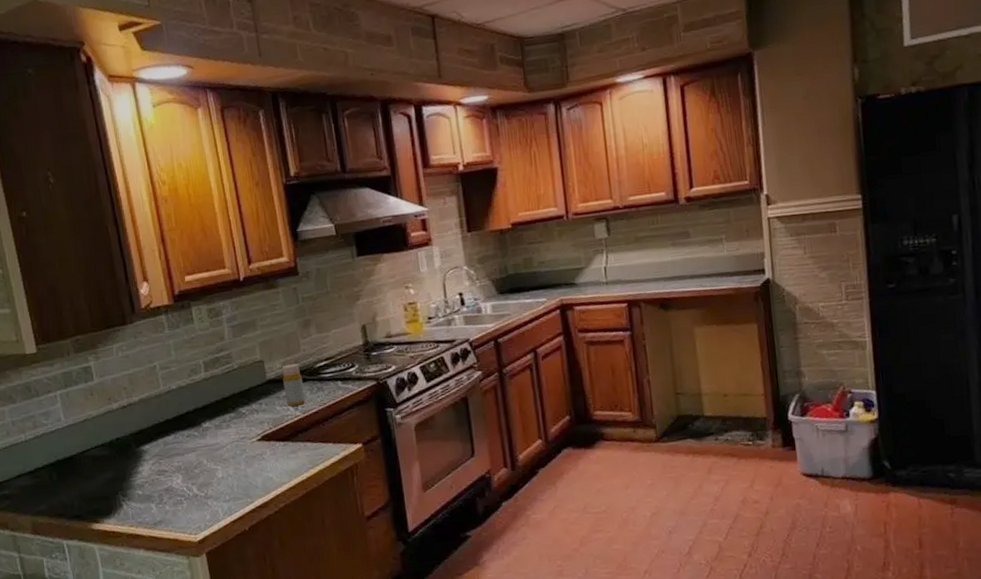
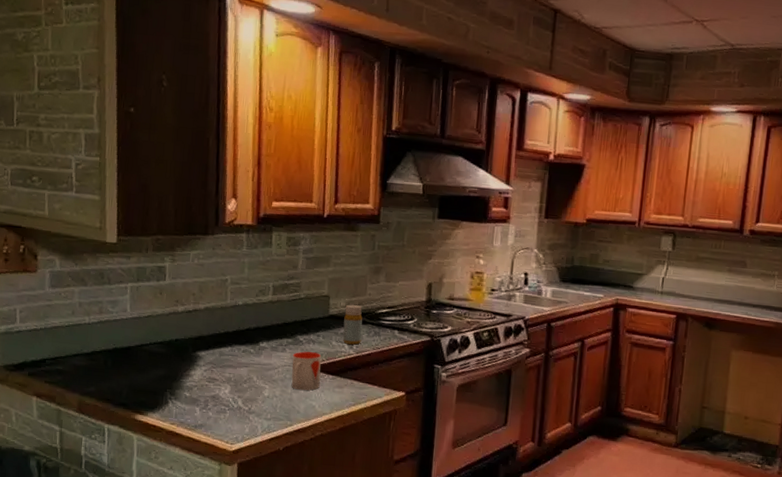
mug: none [238,421,273,465] -> present [291,351,321,391]

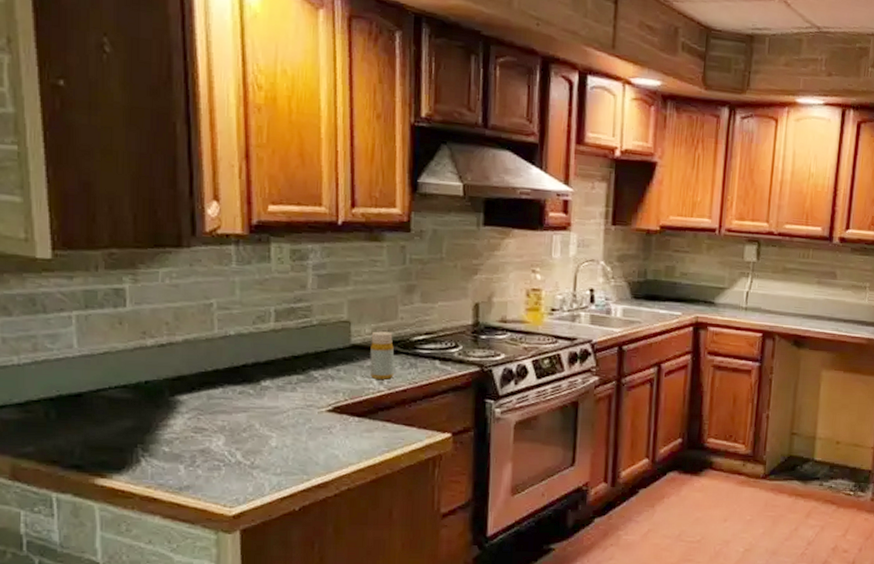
mug: present [291,351,321,391] -> none [305,390,344,438]

